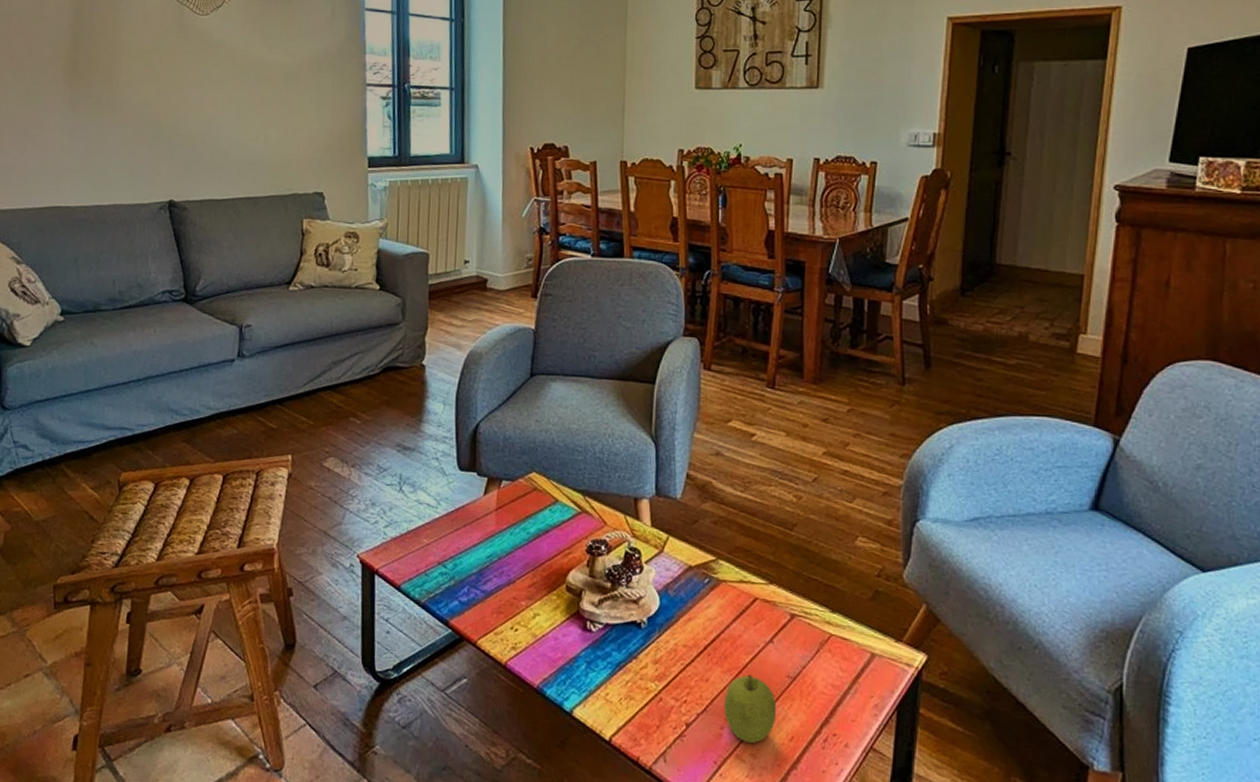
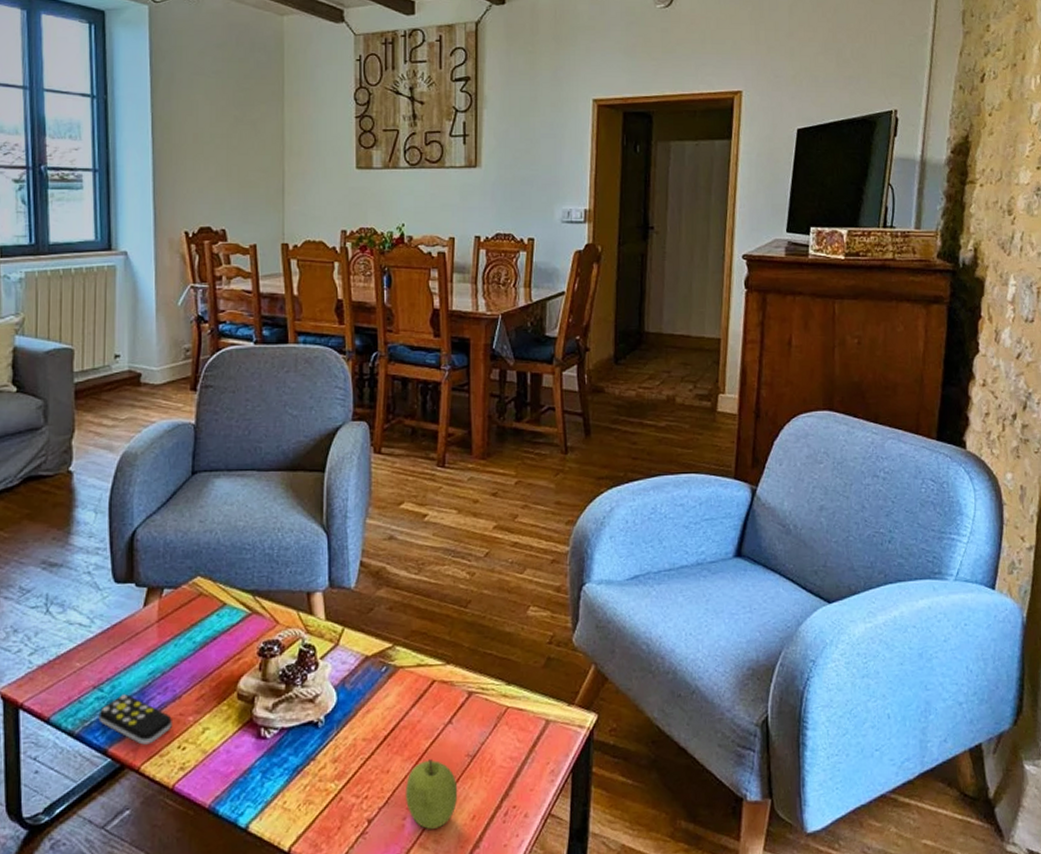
remote control: none [442,573,506,622] -> present [98,694,172,745]

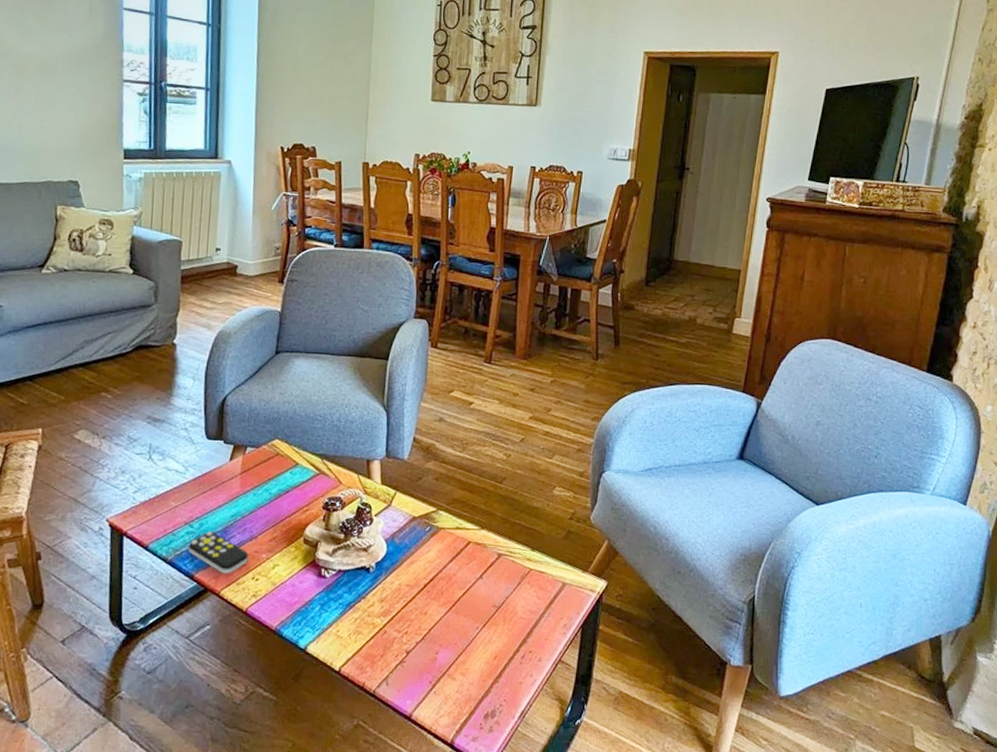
fruit: present [406,759,458,829] -> none [439,606,484,664]

